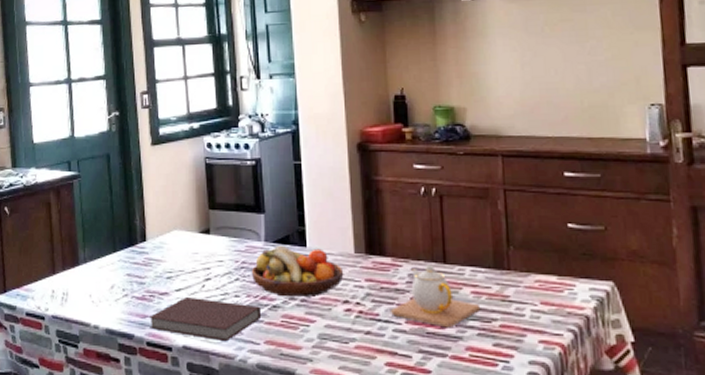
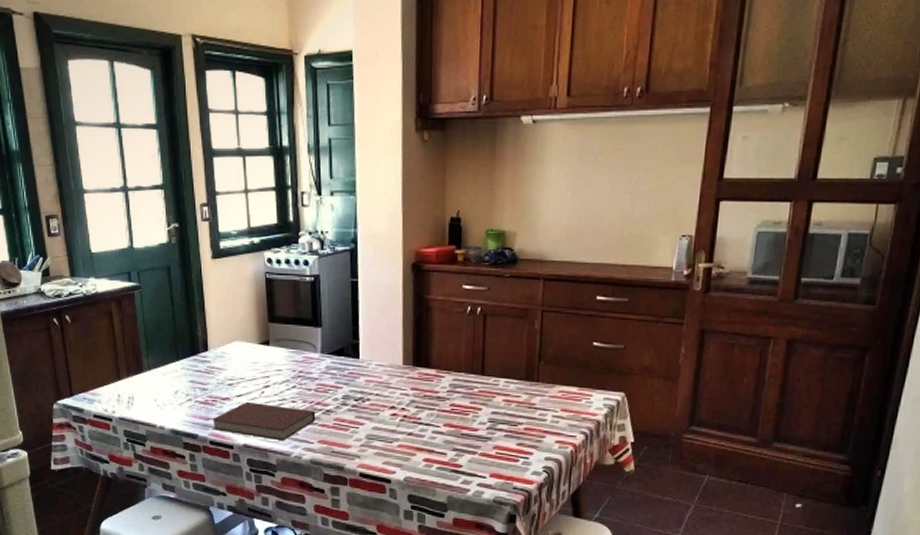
fruit bowl: present [251,246,344,298] -> none [307,358,392,403]
teapot: present [391,264,481,328] -> none [432,376,510,431]

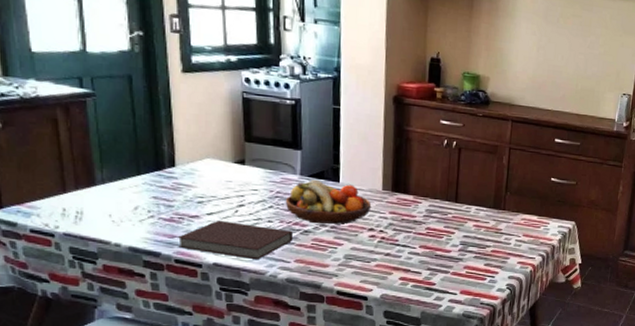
fruit bowl: none [307,358,392,403] -> present [285,180,372,224]

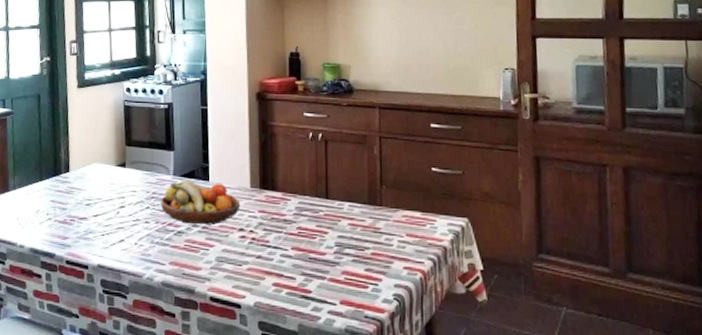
notebook: present [177,220,294,260] -> none [68,221,168,262]

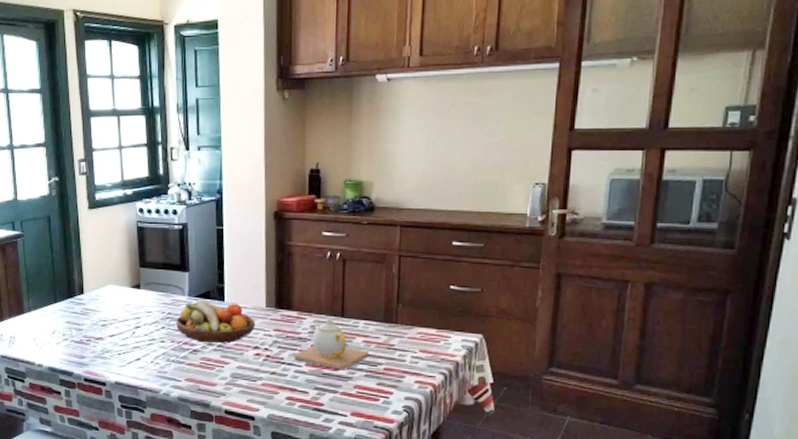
teapot: none [280,199,356,255] -> present [294,318,370,370]

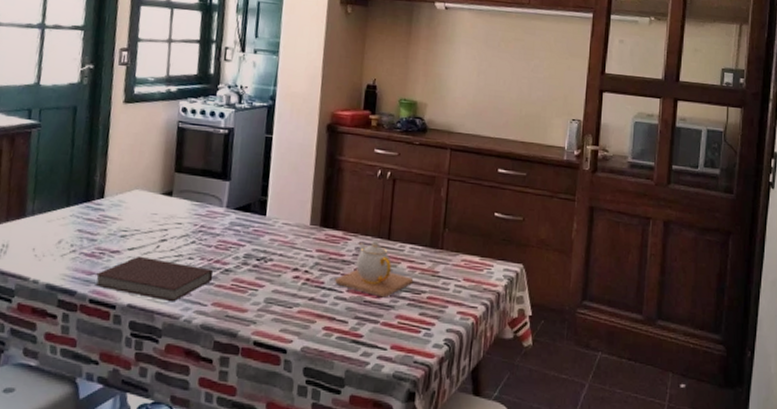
notebook: none [85,341,184,379] -> present [95,255,214,302]
fruit bowl: present [175,300,256,343] -> none [208,213,298,263]

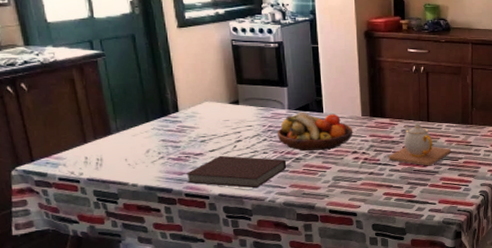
fruit bowl: none [208,213,298,263] -> present [277,113,353,152]

